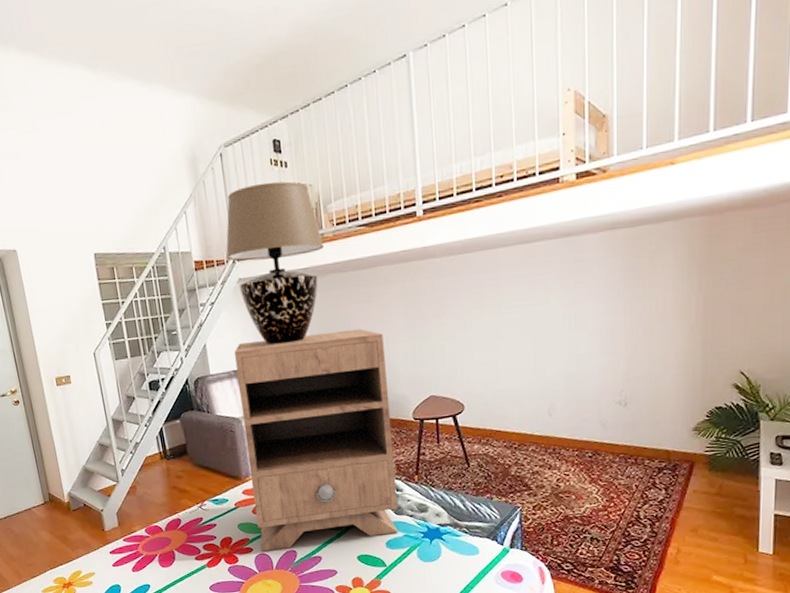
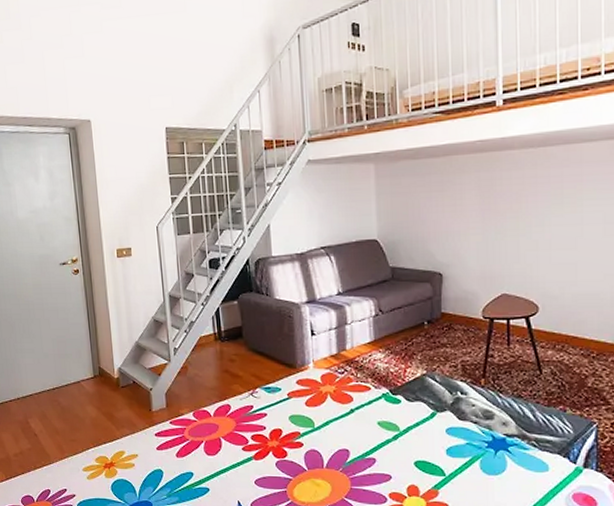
table lamp: present [226,181,325,345] -> none [296,65,398,229]
nightstand: present [234,328,399,552] -> none [299,218,461,448]

